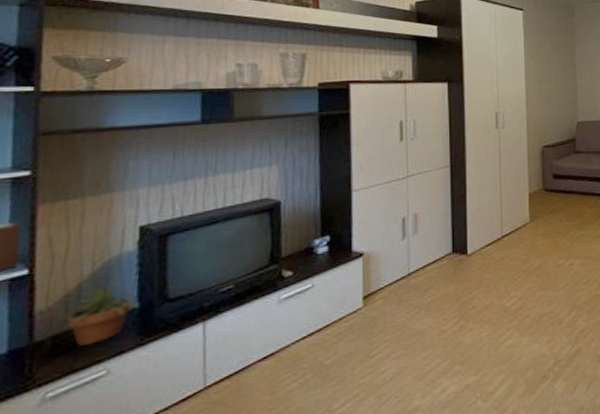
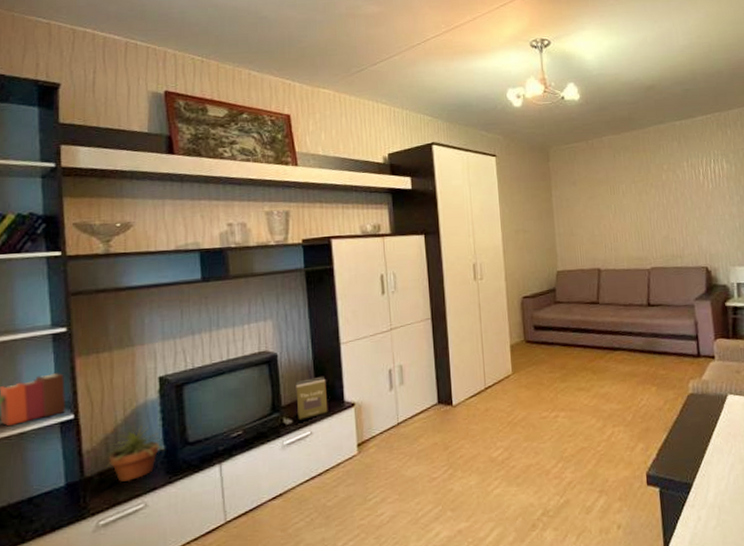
books: none [298,224,334,274] -> present [295,376,328,422]

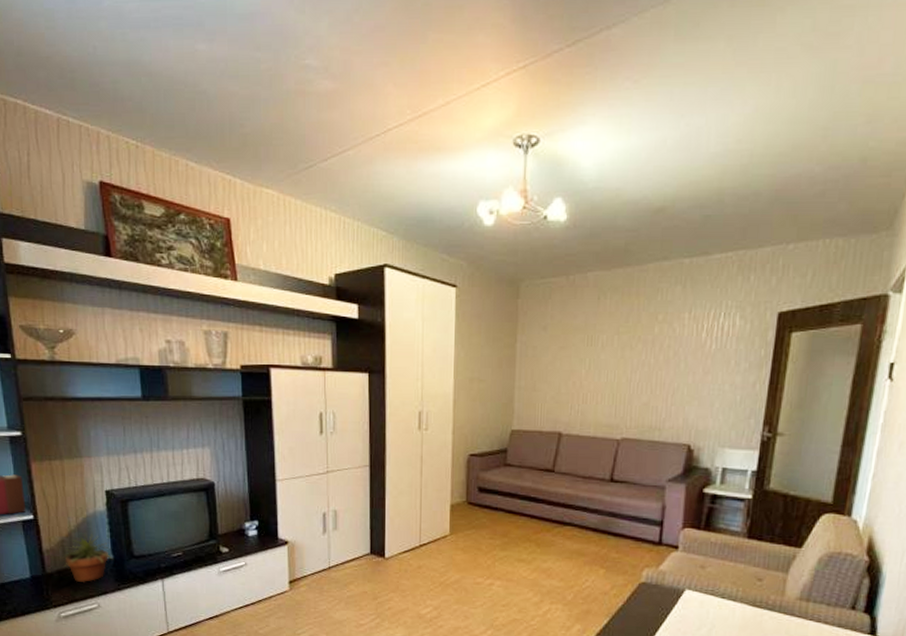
books: present [295,376,328,422] -> none [232,510,262,552]

